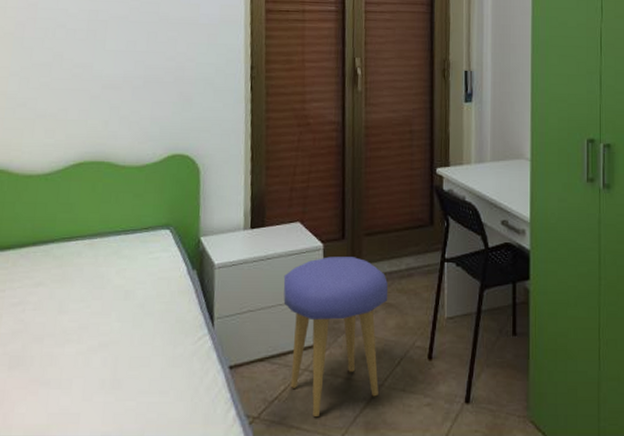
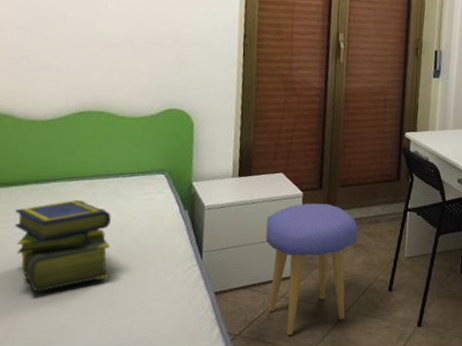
stack of books: none [12,263,113,371] -> present [15,200,111,292]

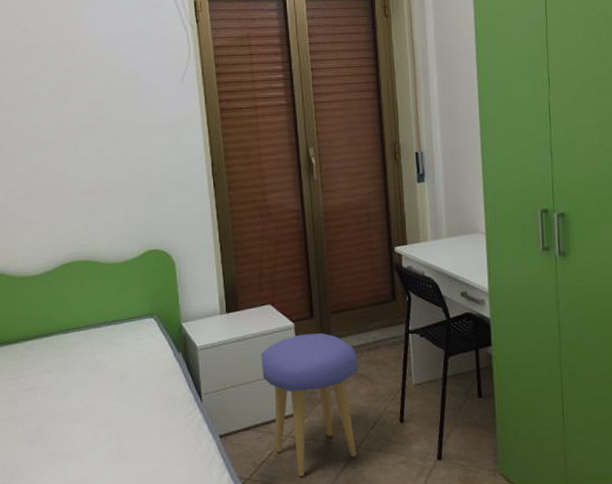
stack of books: present [15,200,111,292] -> none [22,352,116,446]

